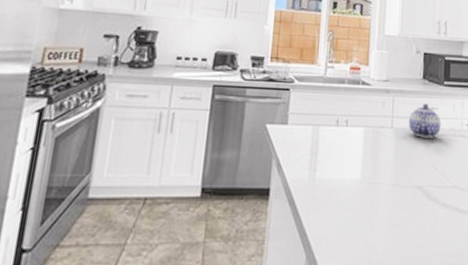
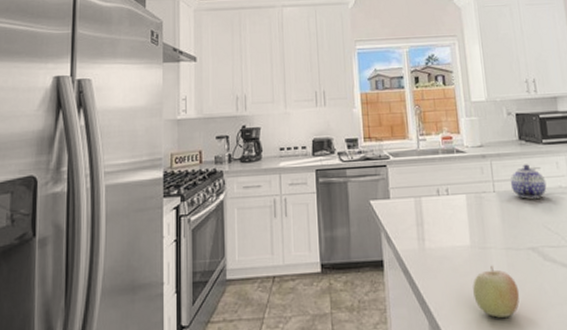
fruit: none [355,201,400,254] -> present [473,265,520,318]

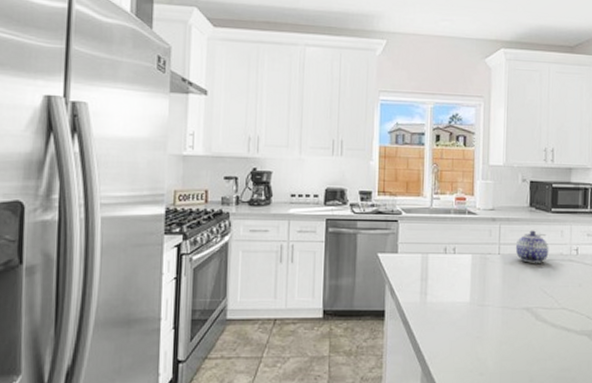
fruit: present [473,265,520,318] -> none [467,321,510,368]

